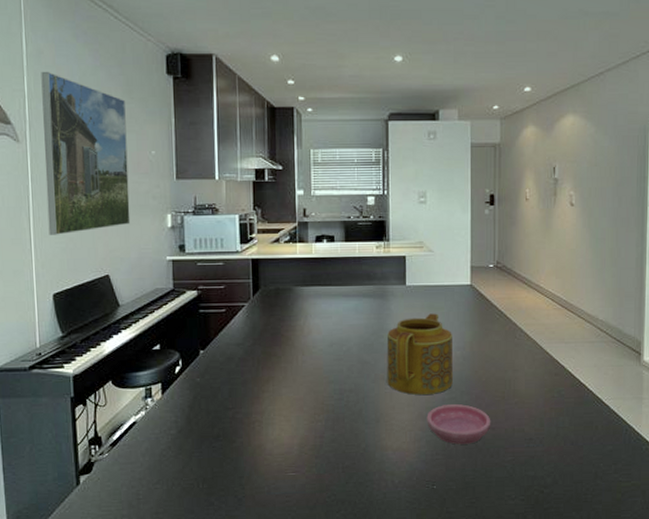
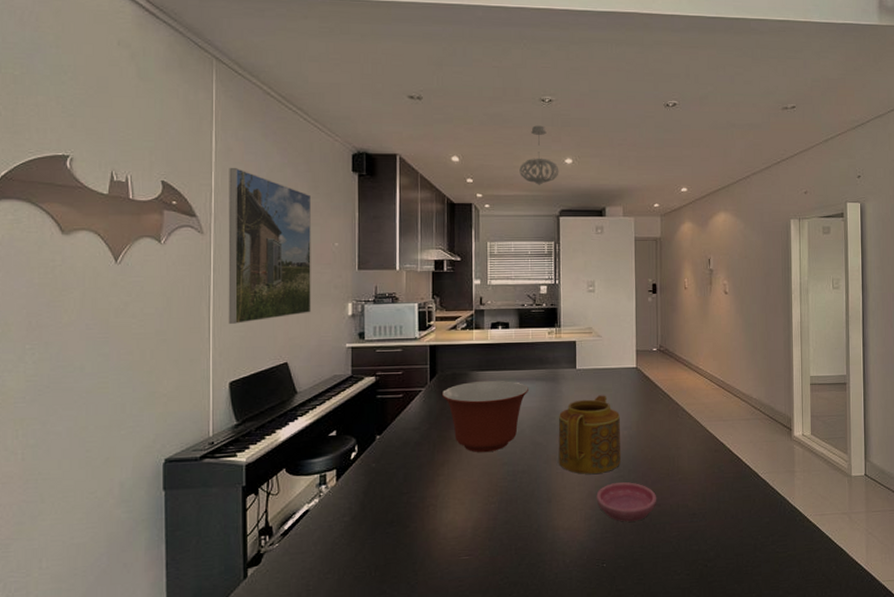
mixing bowl: none [265,296,355,370] -> present [441,380,528,453]
pendant light: none [344,19,388,86] -> present [519,125,559,185]

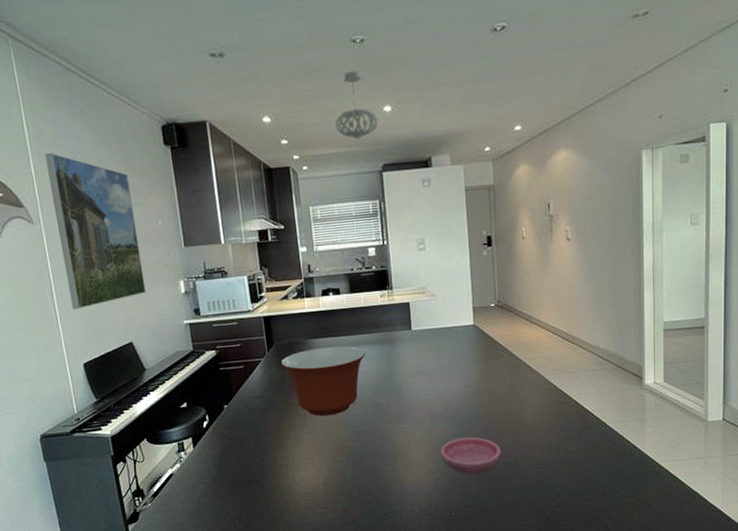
teapot: present [558,395,620,474] -> none [397,354,463,432]

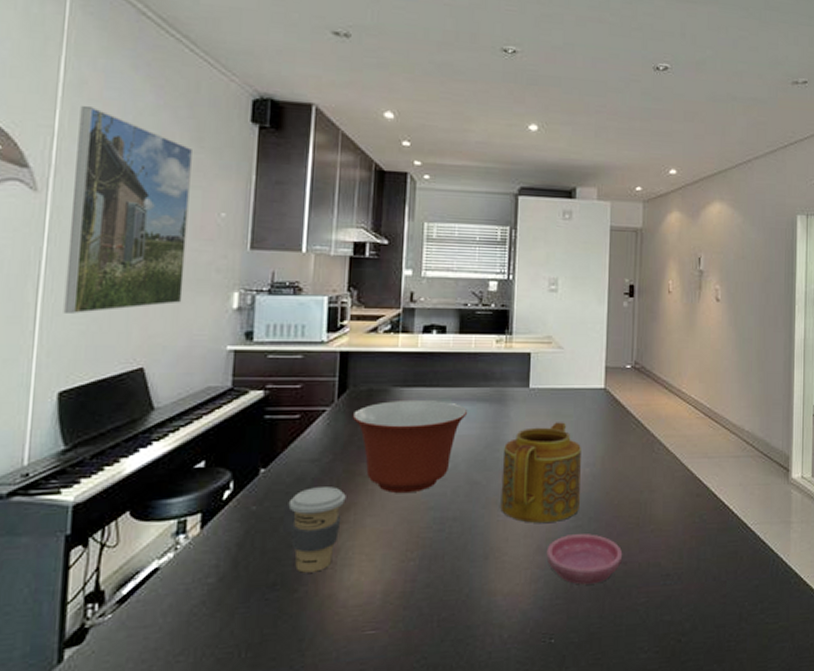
coffee cup: none [247,414,287,473] -> present [288,487,346,573]
pendant light: present [335,71,378,140] -> none [470,80,521,155]
teapot: none [397,354,463,432] -> present [500,422,581,523]

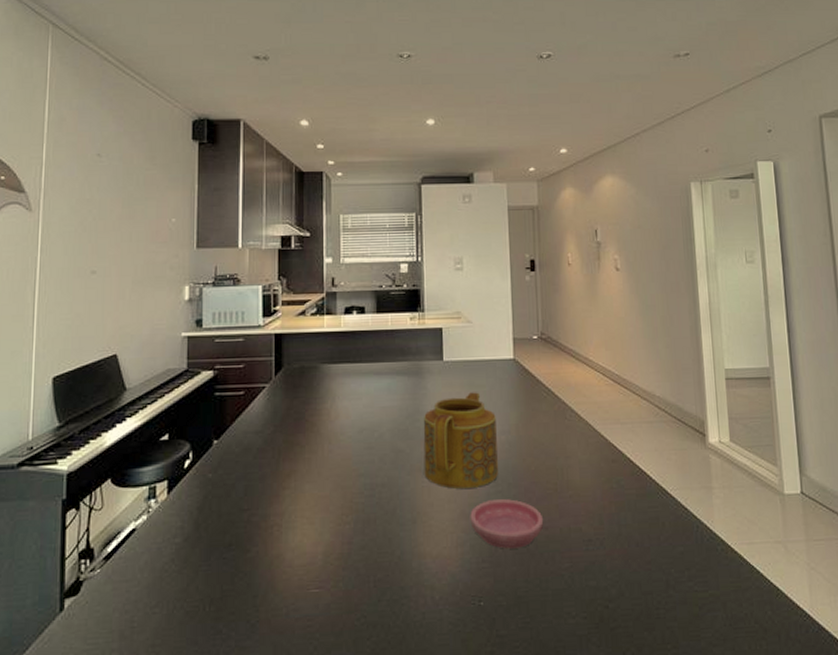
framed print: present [63,106,192,314] -> none [54,139,147,311]
coffee cup: present [288,487,346,573] -> none [238,456,287,535]
mixing bowl: present [352,399,467,494] -> none [288,374,388,462]

